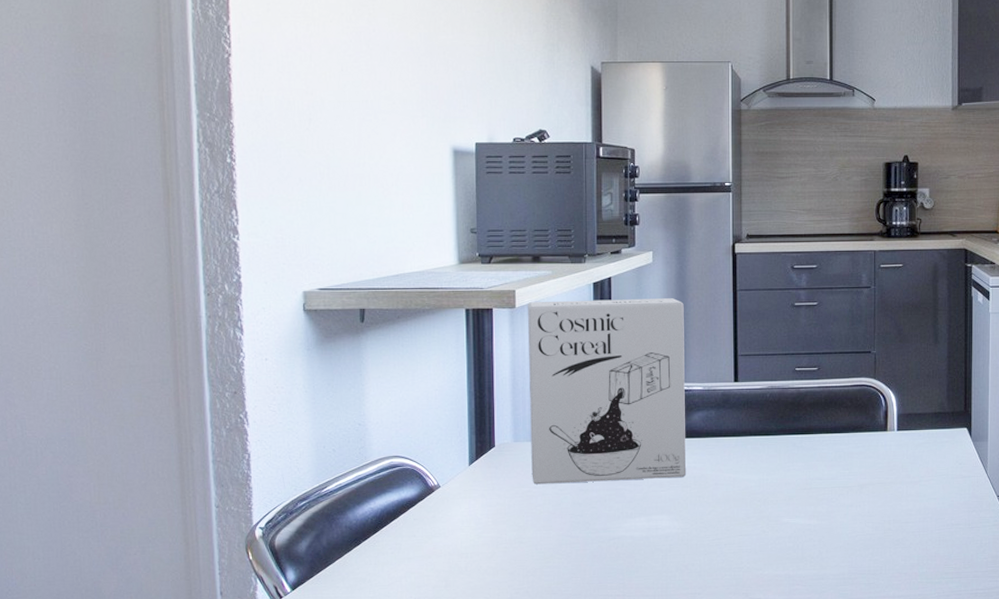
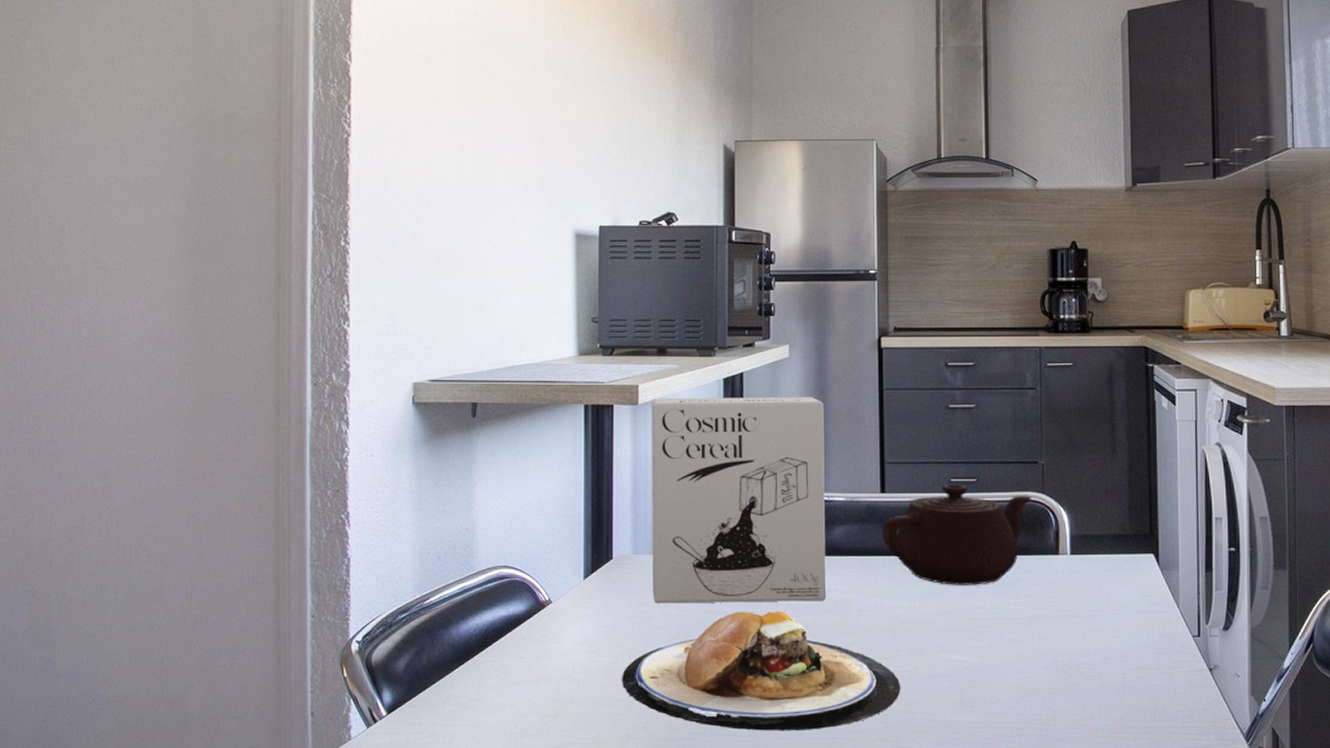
plate: none [506,487,751,591] -> present [622,611,901,731]
teapot: none [735,373,865,460] -> present [881,484,1031,585]

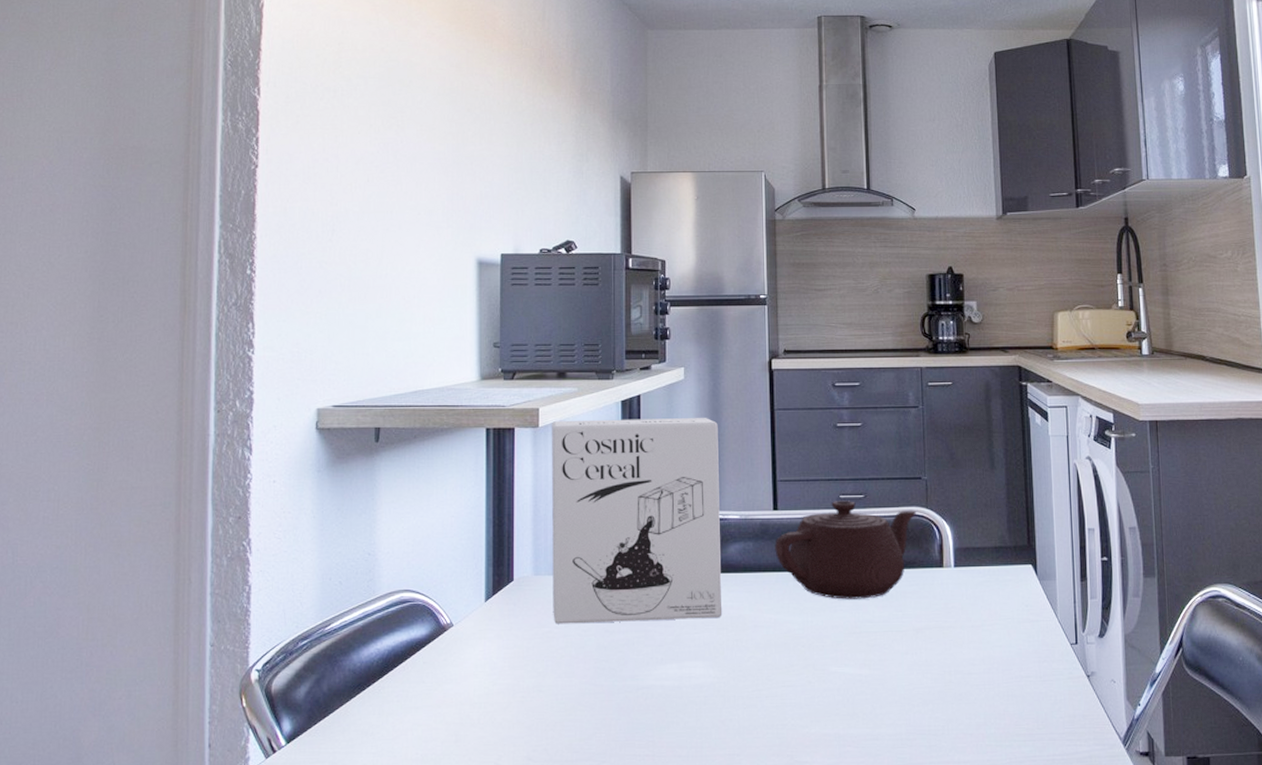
plate: present [622,611,901,731] -> none [523,628,796,750]

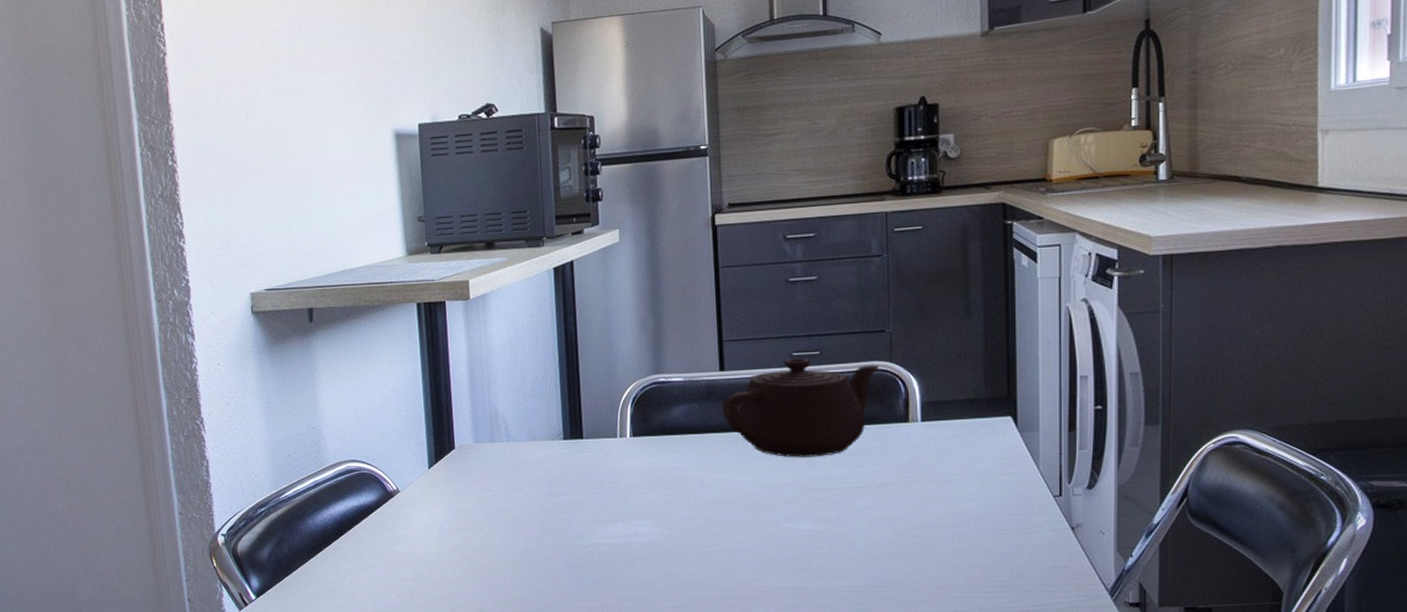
cereal box: present [552,418,723,624] -> none [483,280,668,488]

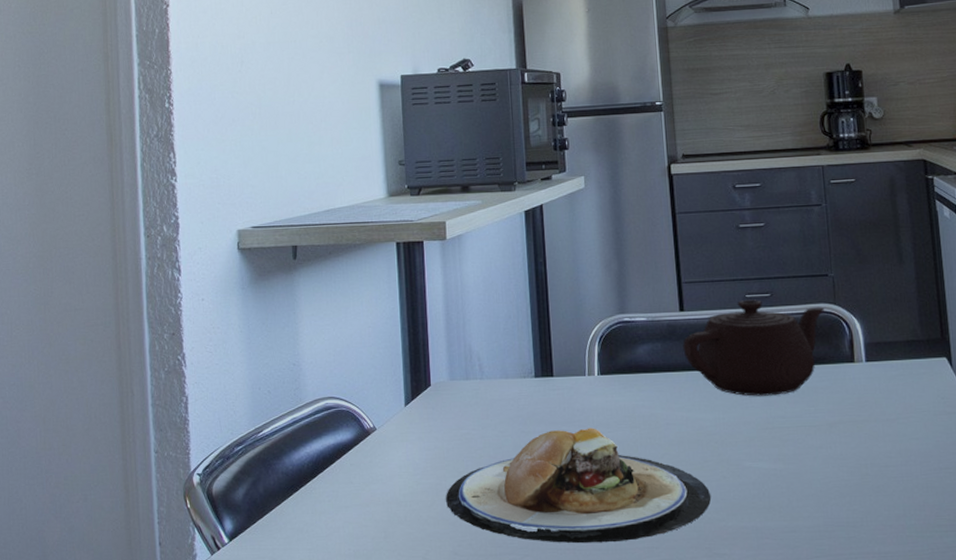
plate: none [471,489,747,602] -> present [446,428,712,544]

